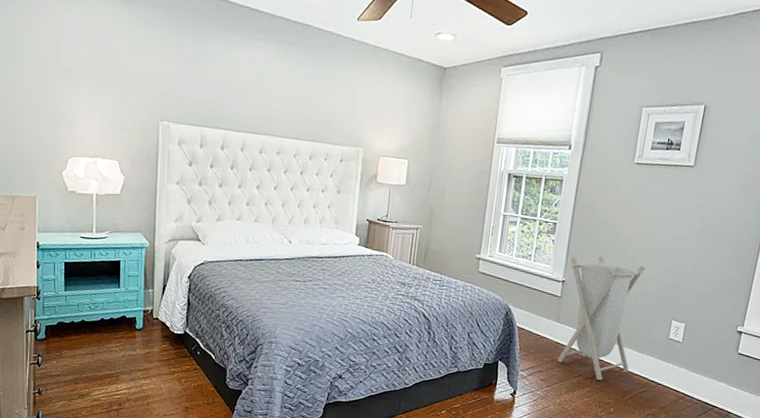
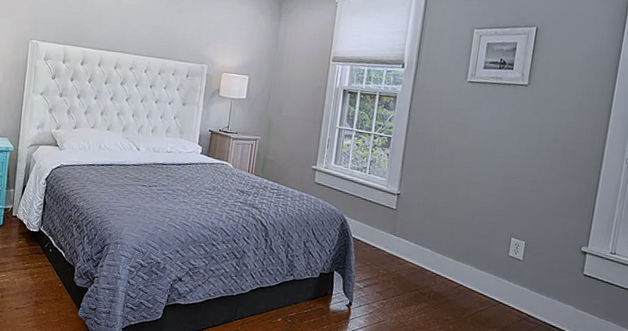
laundry hamper: present [557,256,646,380] -> none [393,171,482,296]

